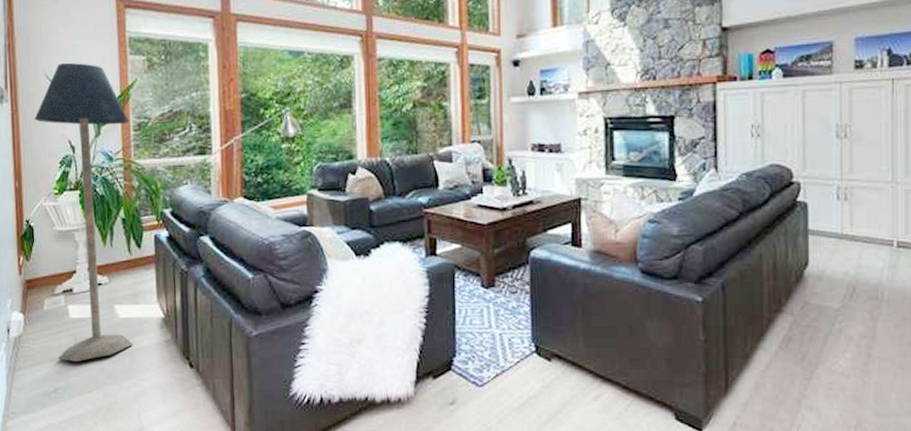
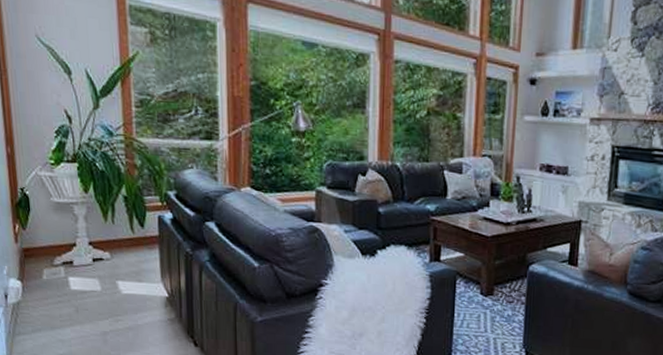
floor lamp: present [35,62,133,361] -> none [26,24,137,332]

